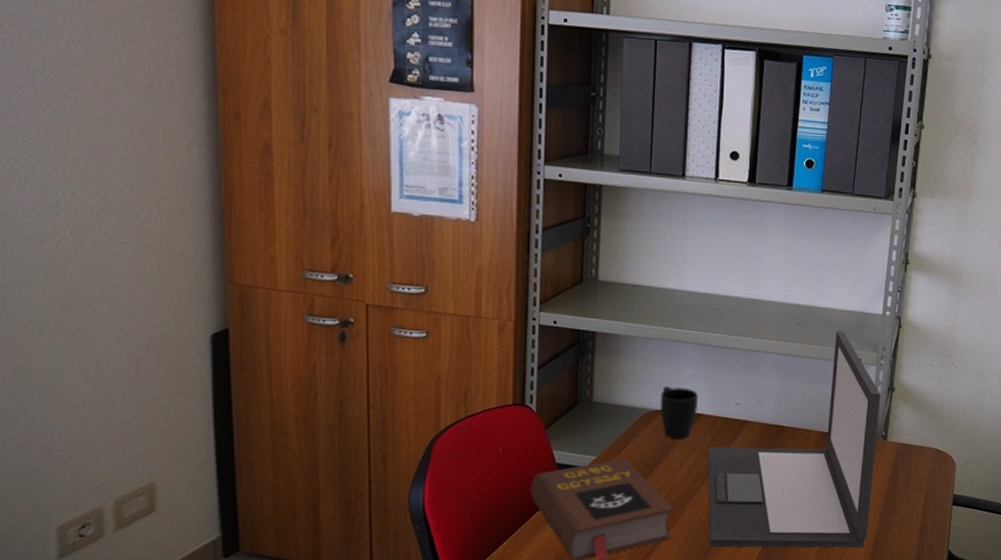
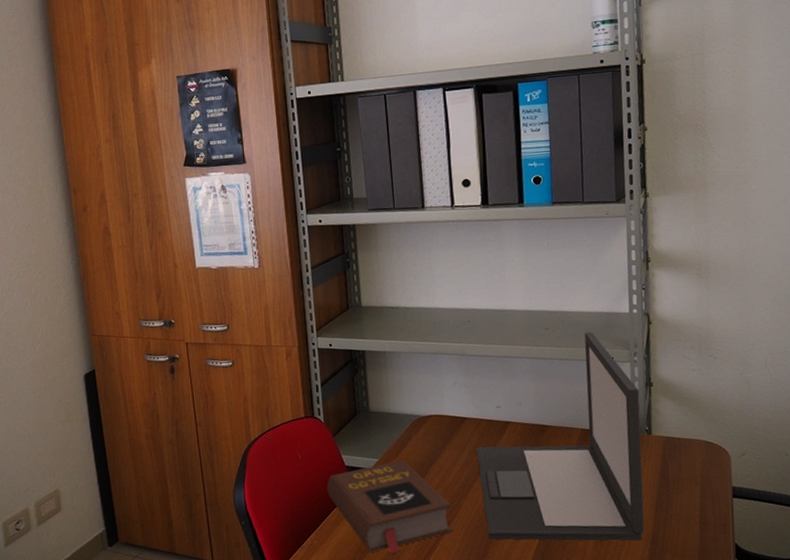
mug: present [660,386,698,439] -> none [427,394,462,441]

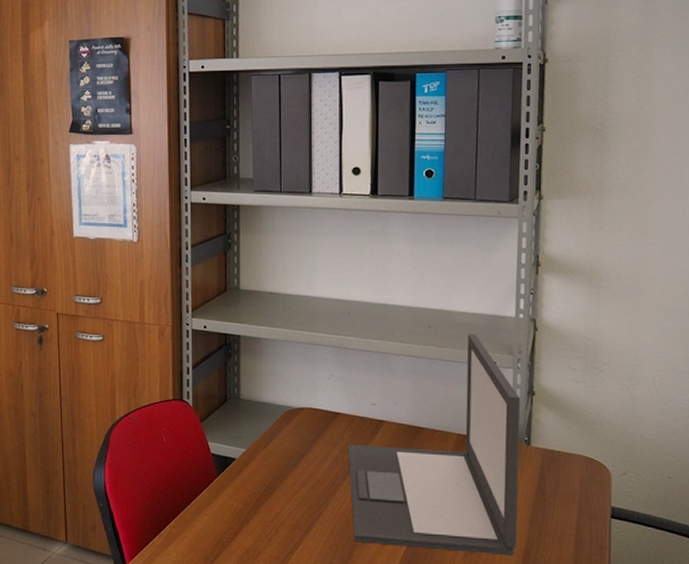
book: present [327,459,453,554] -> none [190,451,318,549]

